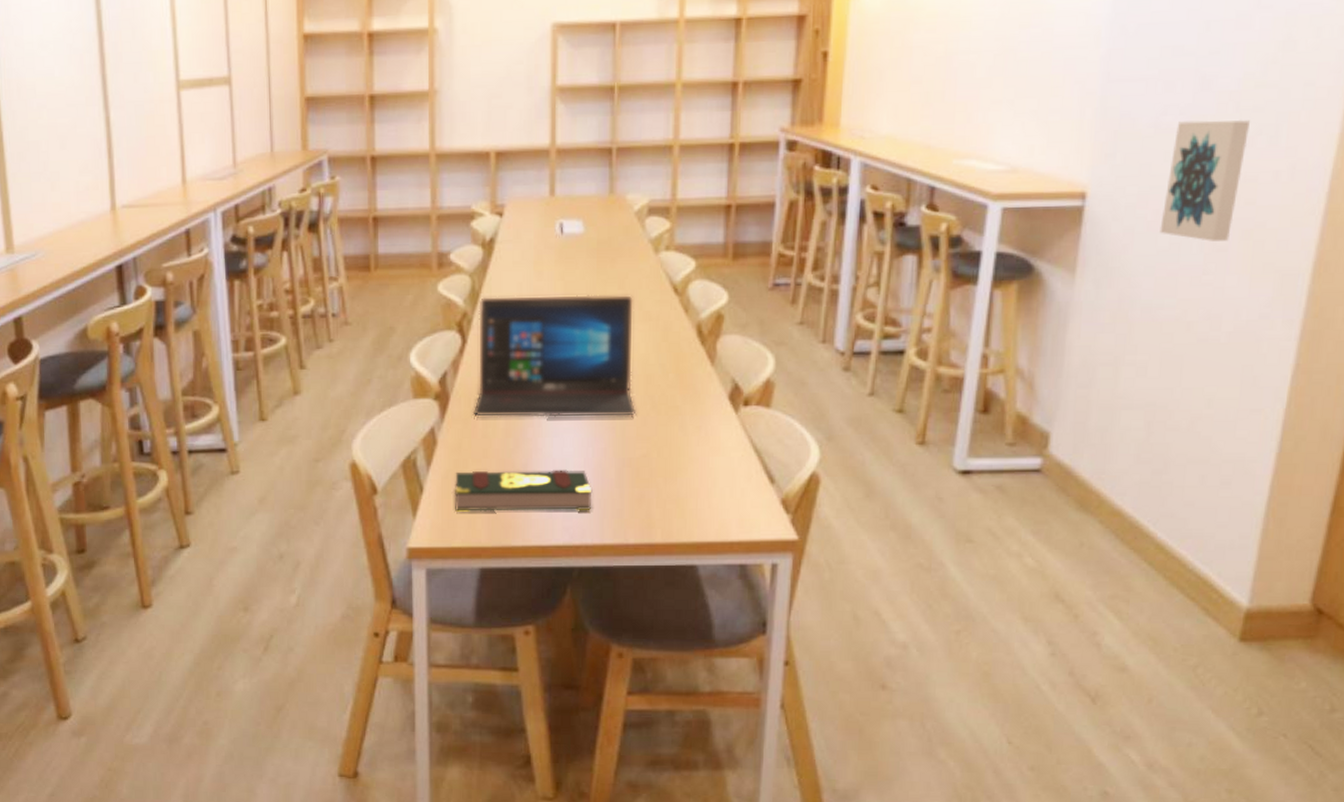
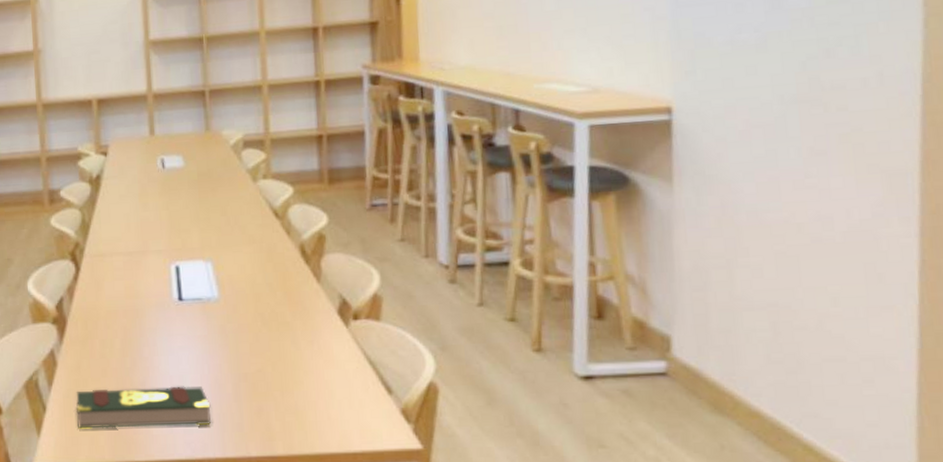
laptop: present [472,294,637,418] -> none [89,220,248,339]
wall art: present [1160,119,1250,241] -> none [752,33,829,147]

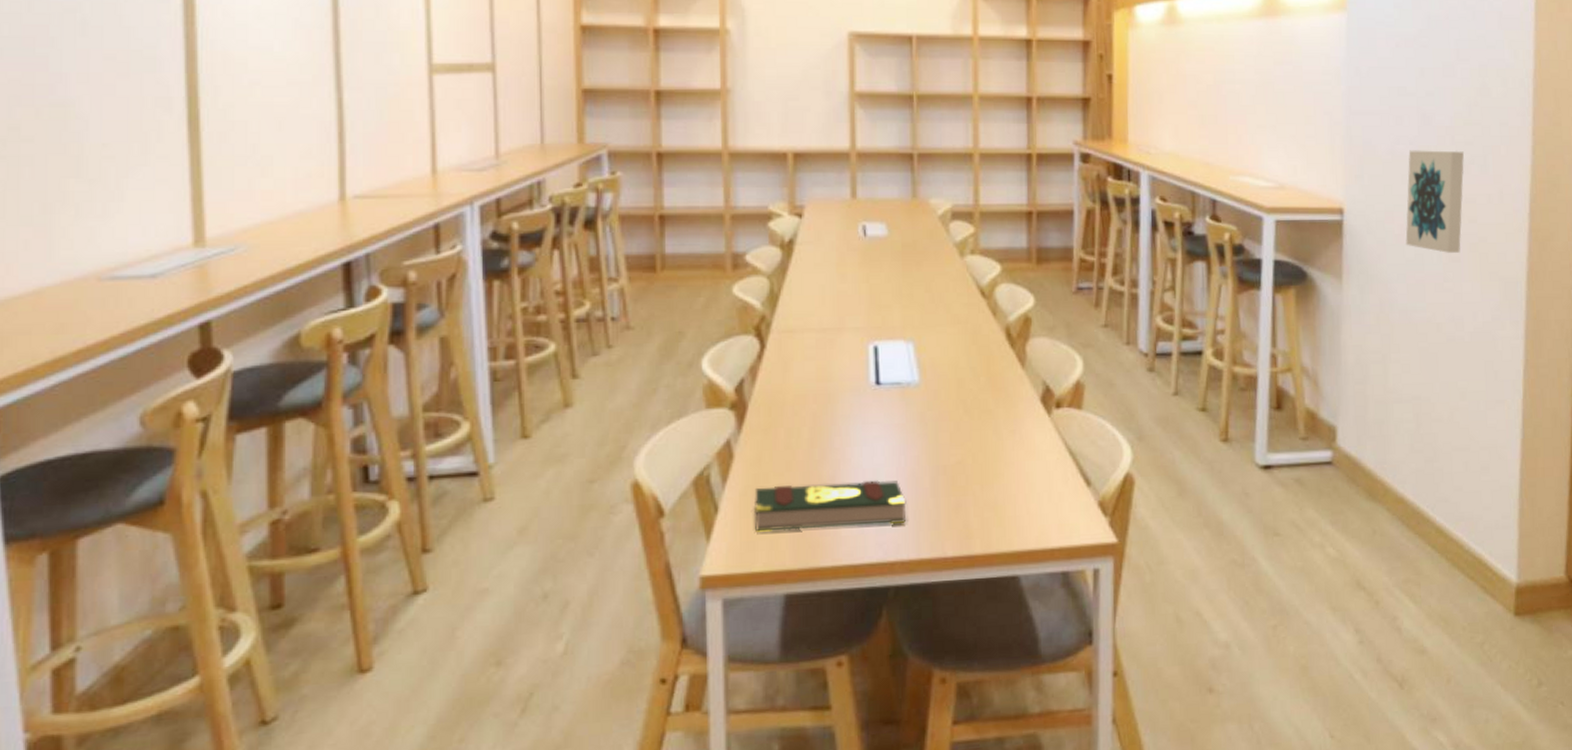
wall art: none [752,33,829,147] -> present [1405,150,1464,253]

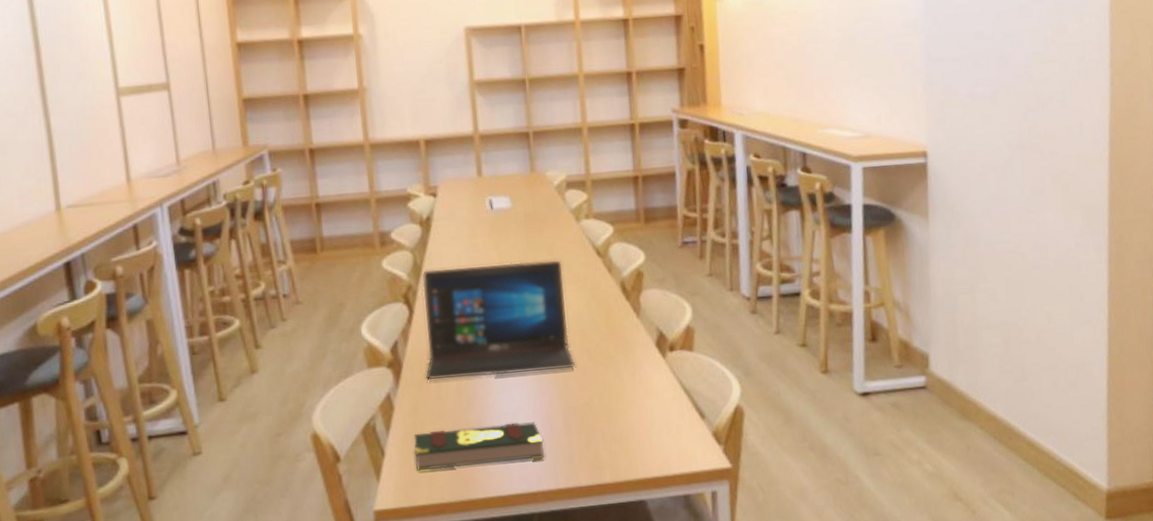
laptop: none [773,297,949,427] -> present [422,259,576,380]
wall art: present [1405,150,1464,253] -> none [988,88,1043,186]

